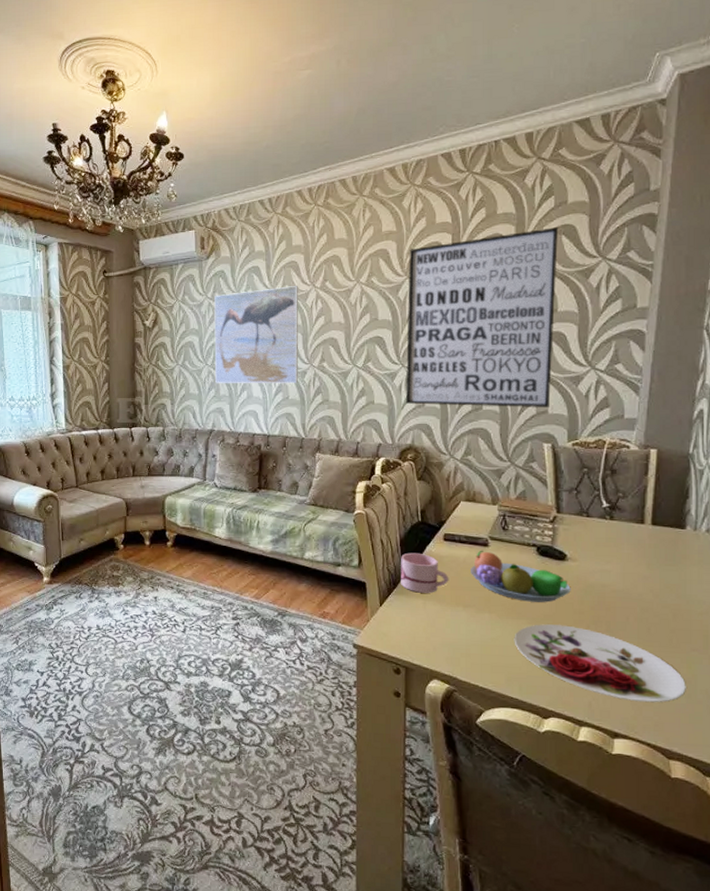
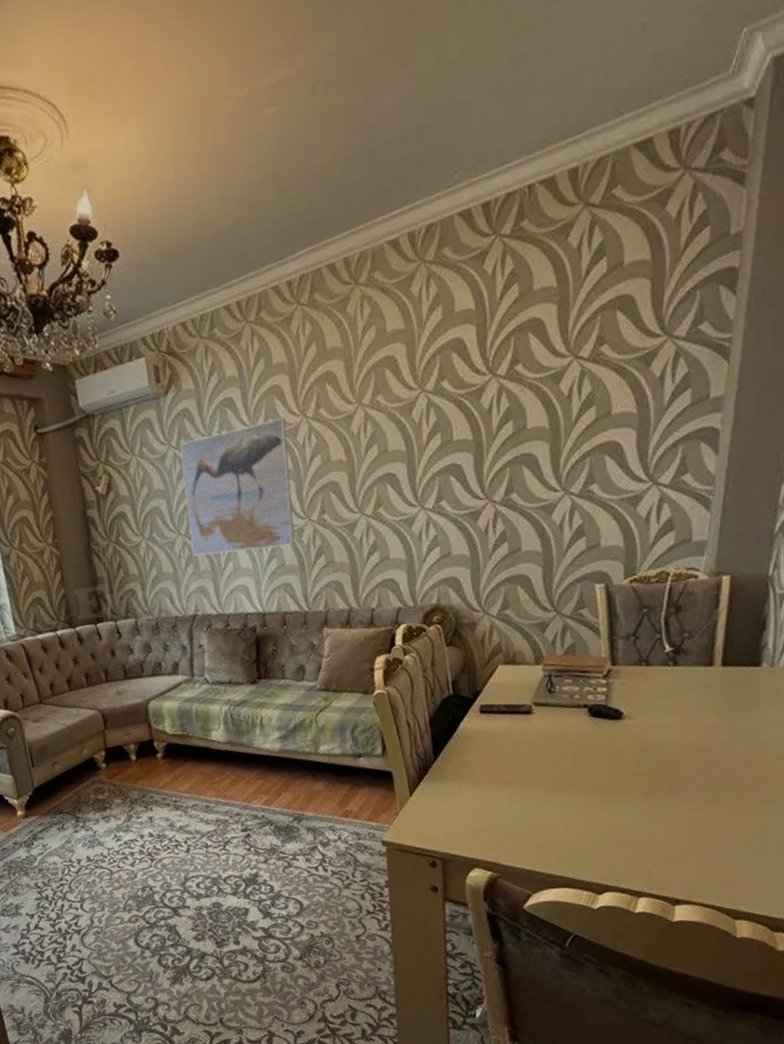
mug: present [401,552,449,593] -> none [431,731,488,776]
wall art: present [406,227,558,407] -> none [422,300,611,555]
fruit bowl: present [471,550,571,603] -> none [512,718,628,771]
plate: present [514,624,686,703] -> none [563,791,756,865]

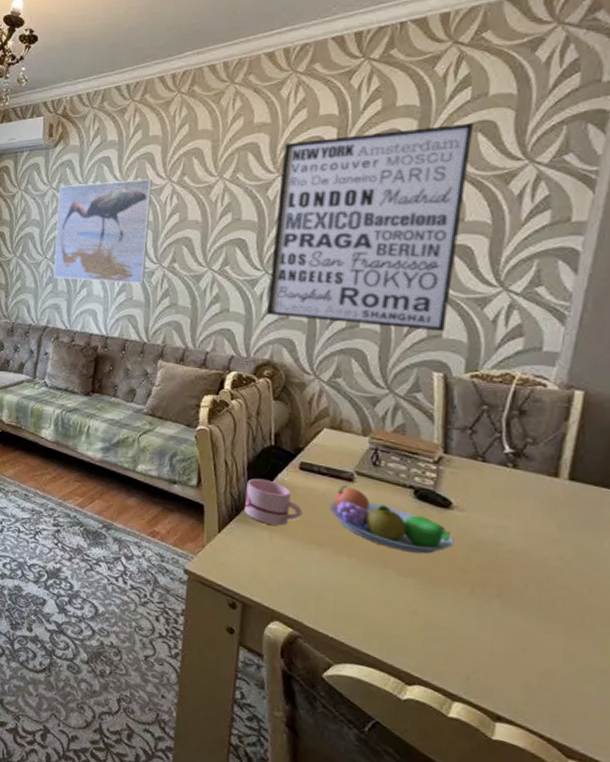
wall art: none [422,300,611,555] -> present [267,123,473,331]
mug: none [431,731,488,776] -> present [244,478,303,526]
fruit bowl: none [512,718,628,771] -> present [329,485,455,554]

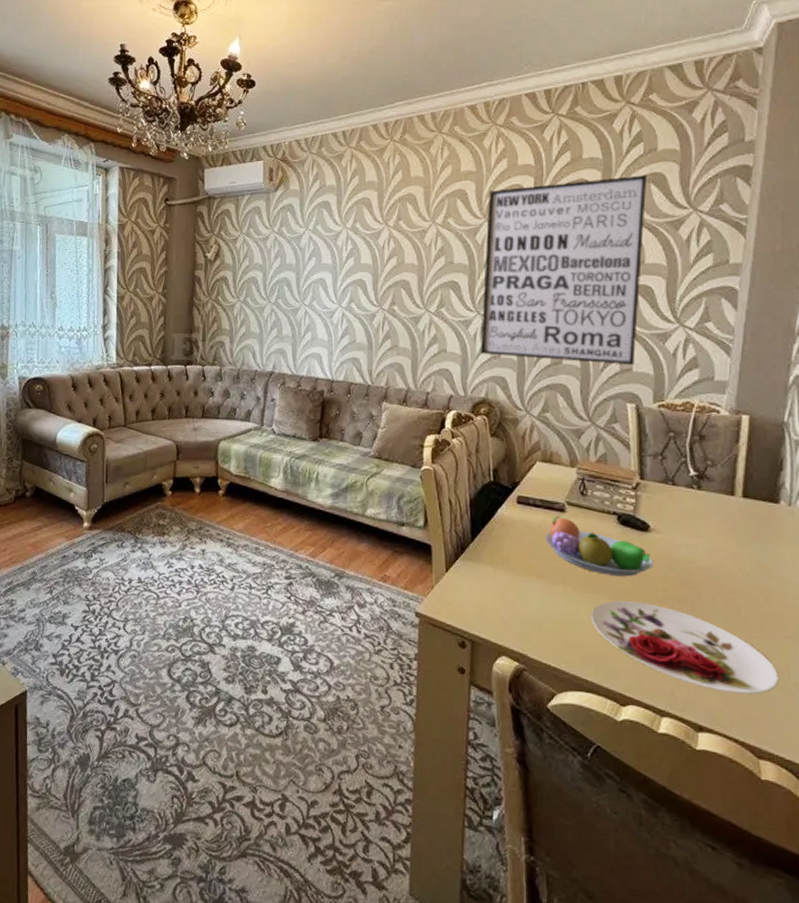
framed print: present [54,179,153,285] -> none [278,223,371,327]
mug: present [244,478,303,526] -> none [469,515,522,561]
plate: none [376,577,599,691] -> present [590,600,778,695]

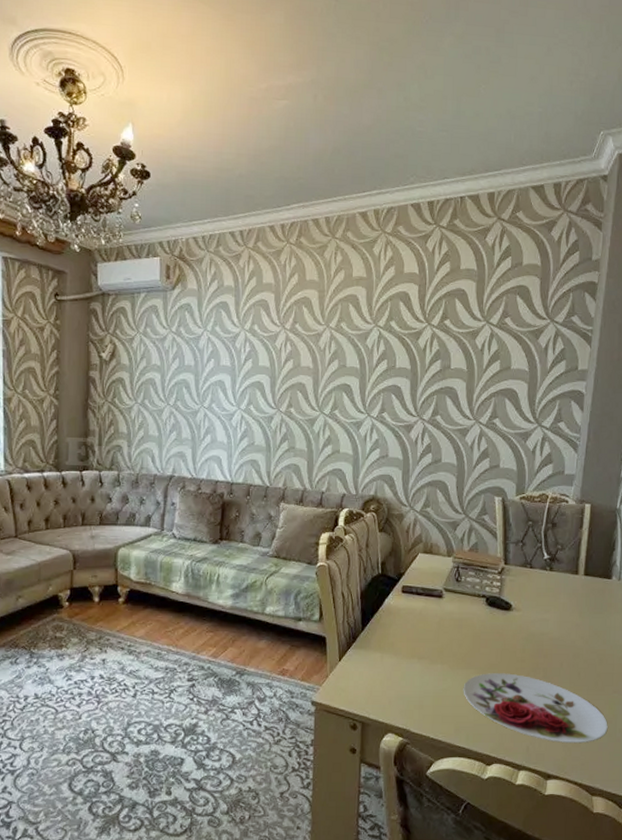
wall art: present [481,175,647,365] -> none [371,287,513,462]
fruit bowl: present [545,515,654,577] -> none [426,601,515,652]

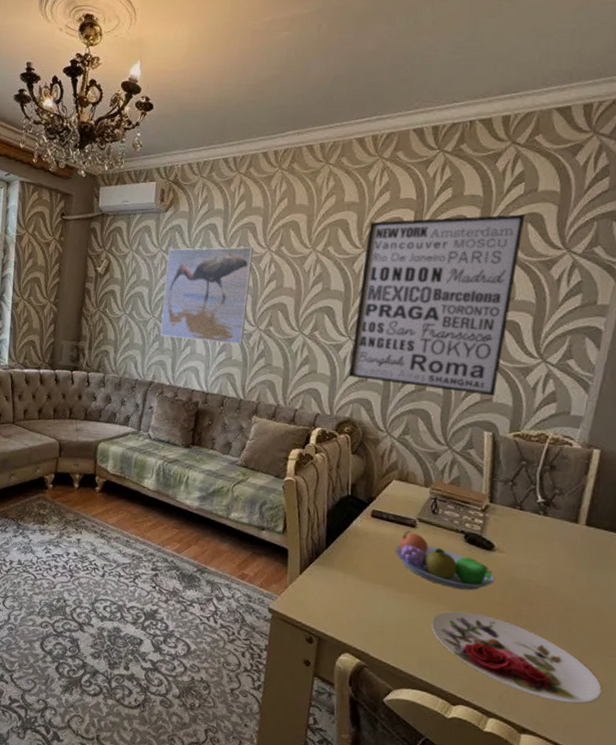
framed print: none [177,325,269,429] -> present [160,247,254,345]
wall art: none [371,287,513,462] -> present [349,214,525,396]
fruit bowl: none [426,601,515,652] -> present [395,530,495,591]

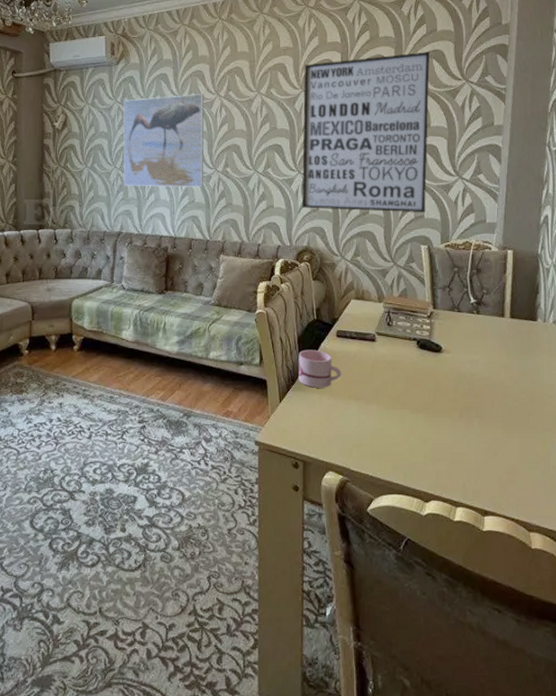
mug: none [323,525,373,568] -> present [298,349,342,388]
fruit bowl: present [395,530,495,591] -> none [360,345,446,392]
plate: present [431,611,602,704] -> none [399,413,541,481]

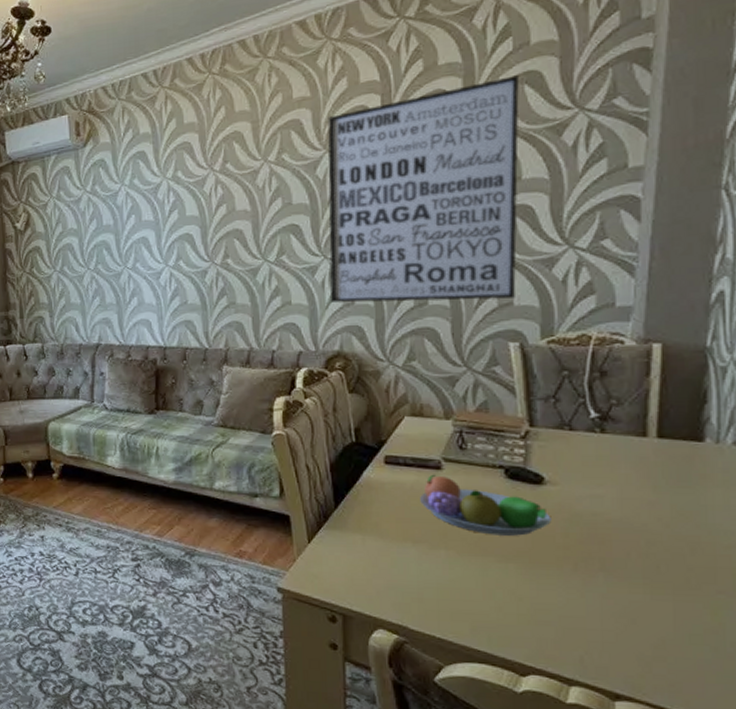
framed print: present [123,94,205,188] -> none [94,171,197,290]
mug: present [298,349,342,388] -> none [332,479,393,527]
fruit bowl: none [360,345,446,392] -> present [420,474,551,536]

